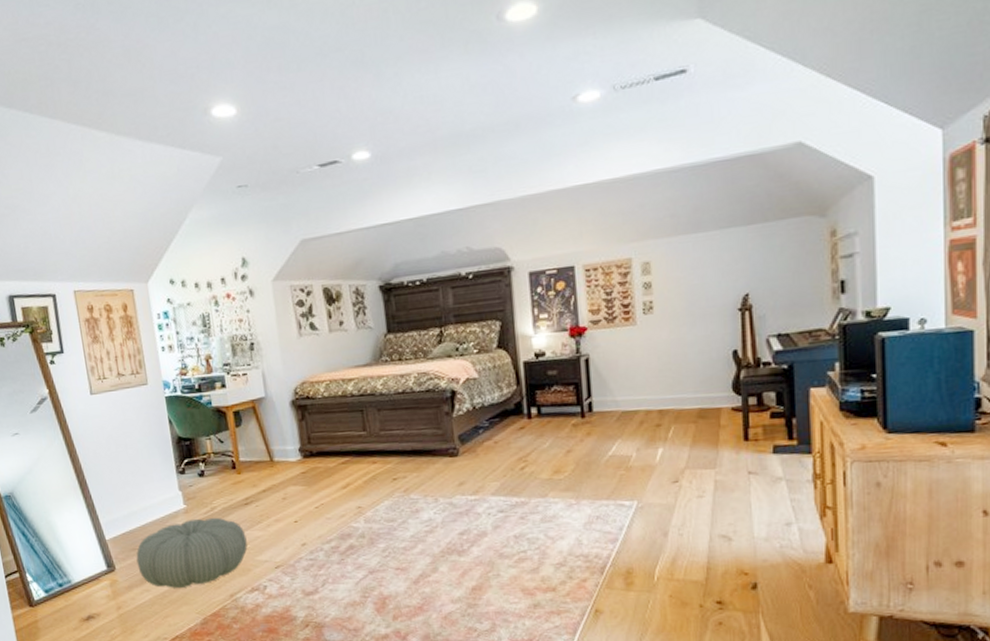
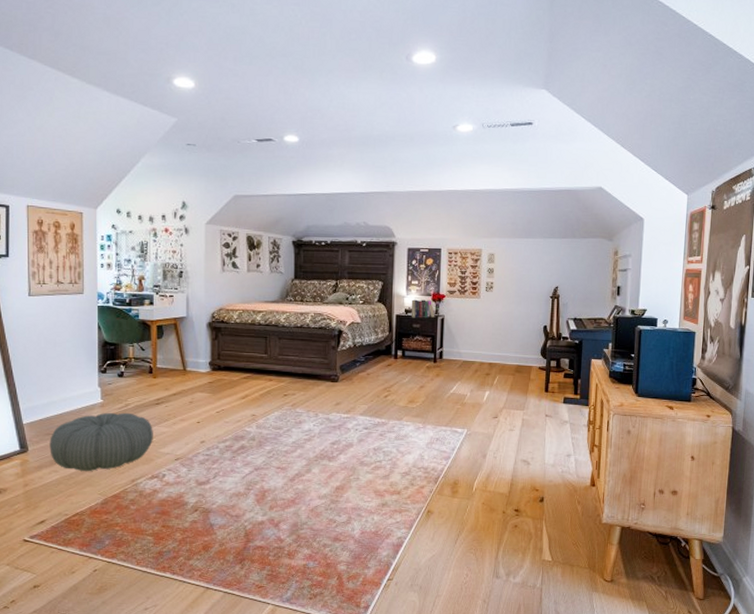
books: none [541,336,577,363] -> present [411,299,435,319]

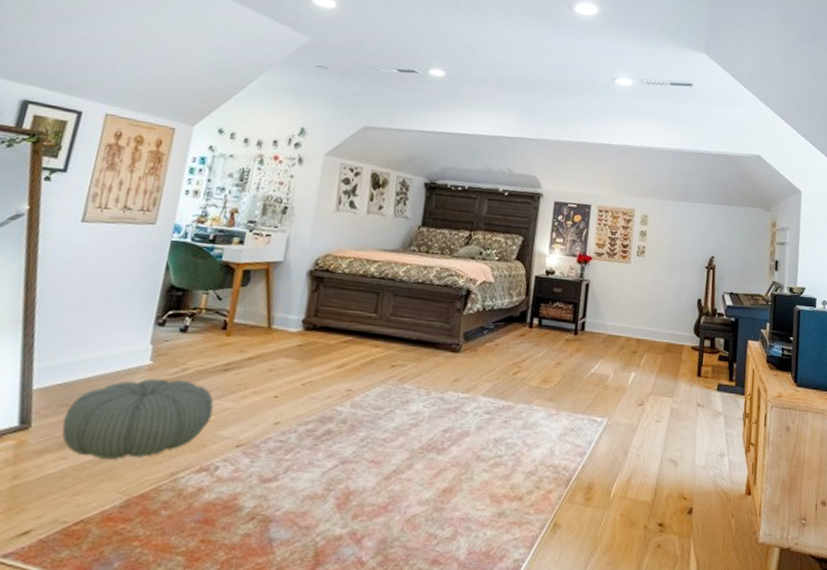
books: present [411,299,435,319] -> none [552,259,580,283]

